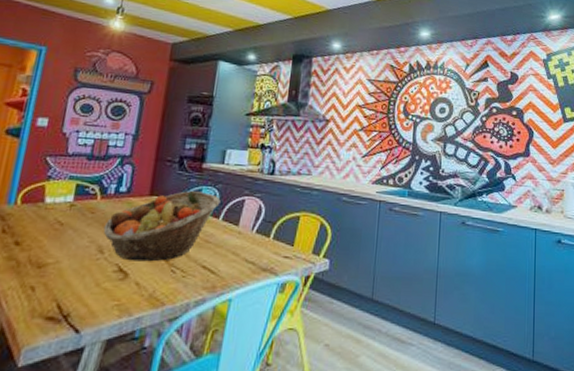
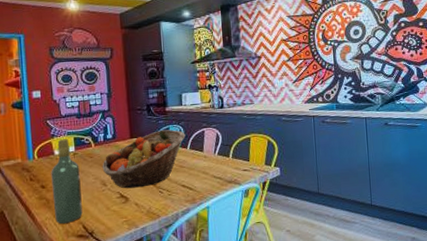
wine bottle: none [21,184,74,298] -> present [51,139,83,224]

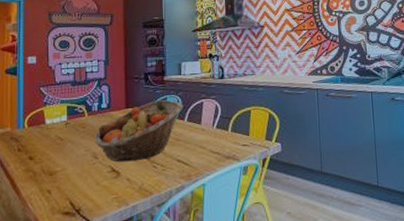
wine bottle: present [51,139,83,224] -> none [40,107,71,199]

